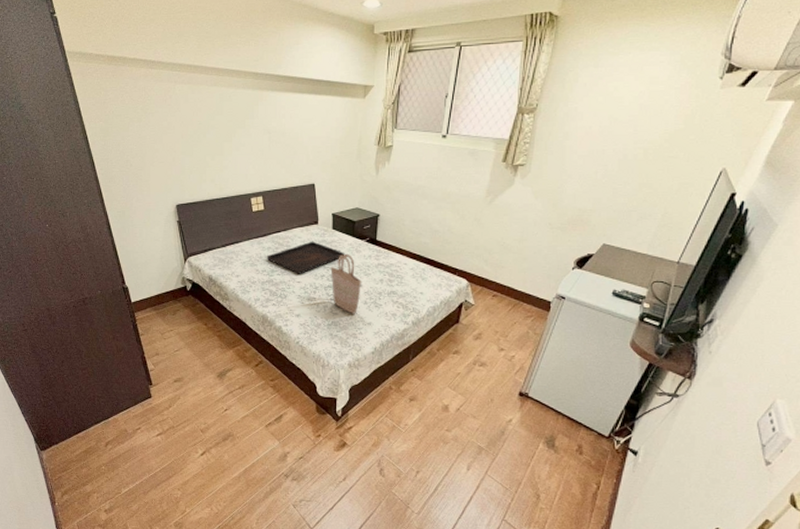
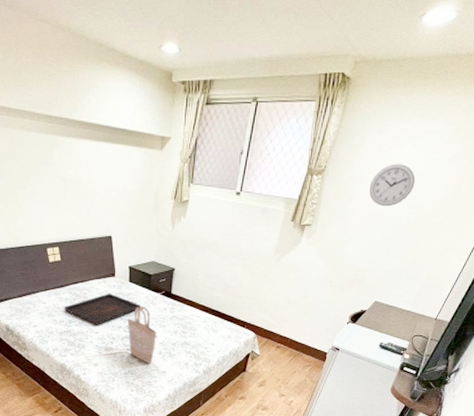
wall clock: none [587,97,639,143] -> present [369,164,416,207]

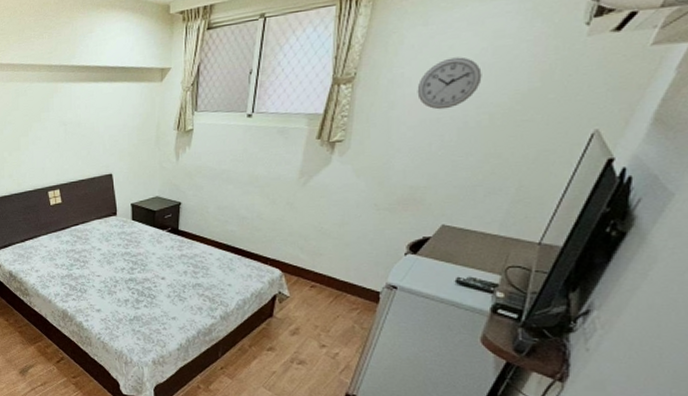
serving tray: present [63,293,141,325] -> none [65,233,146,268]
shopping bag: present [126,306,158,363] -> none [129,245,165,308]

